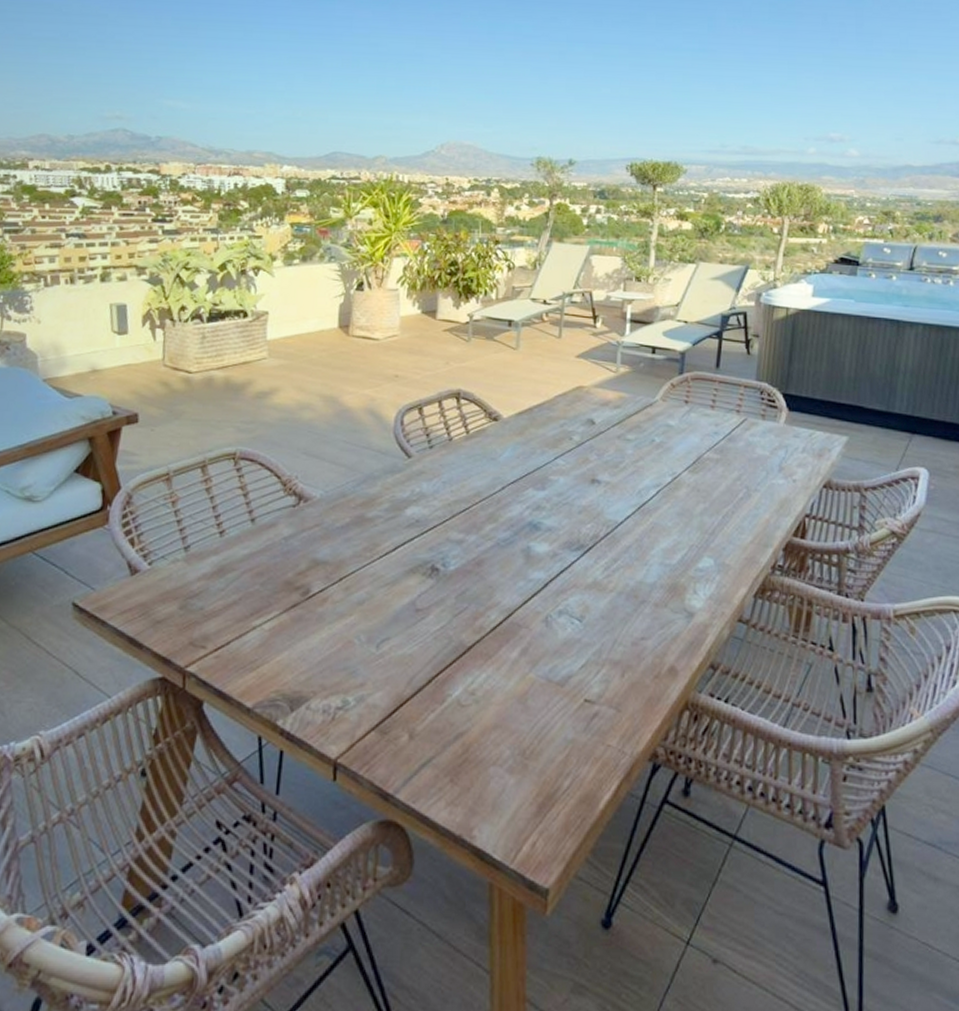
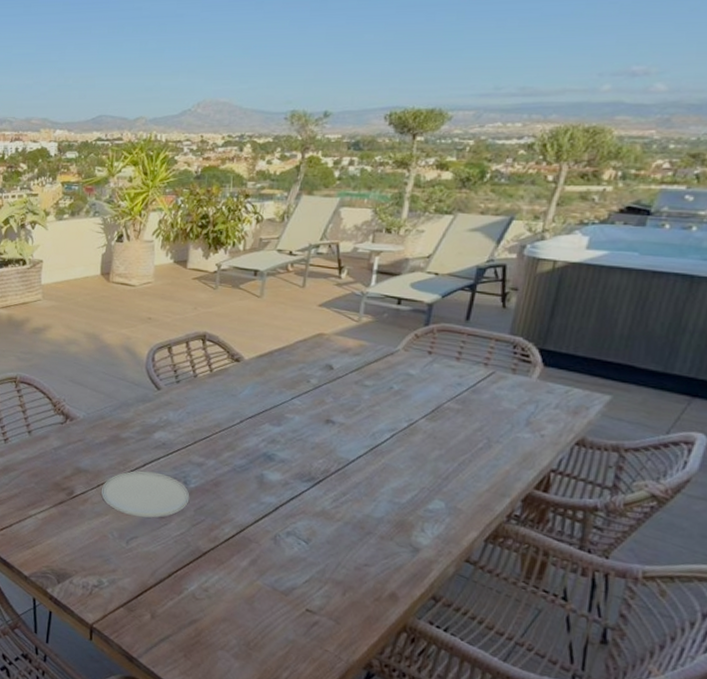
plate: none [345,556,450,614] -> present [101,471,190,518]

